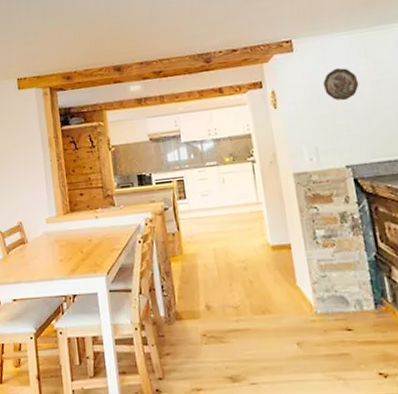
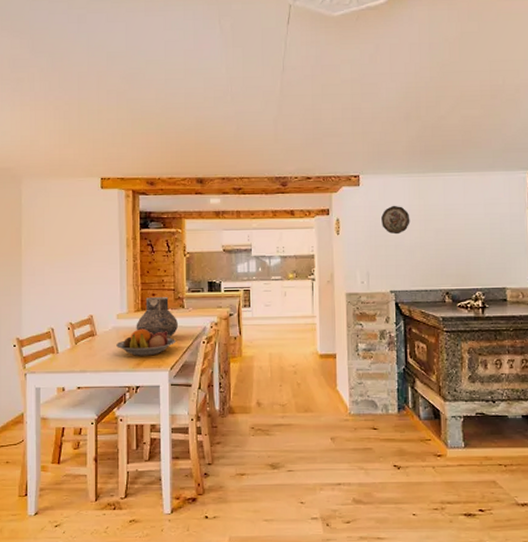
fruit bowl: none [48,231,109,262] -> present [116,329,175,356]
vase: none [66,195,111,240] -> present [136,296,179,338]

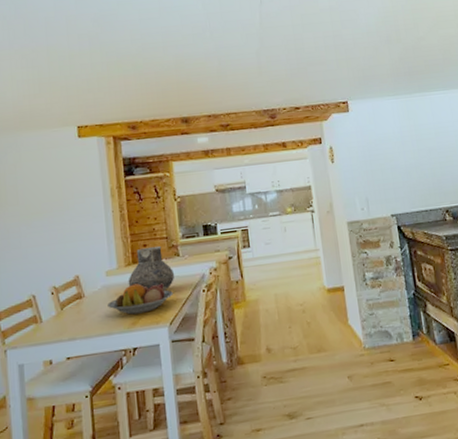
decorative plate: present [381,205,410,235] -> none [374,128,403,157]

